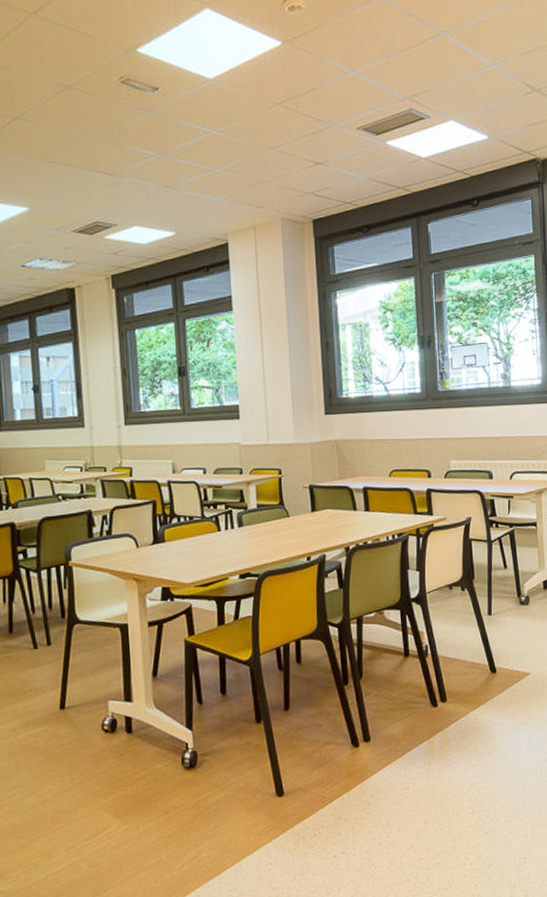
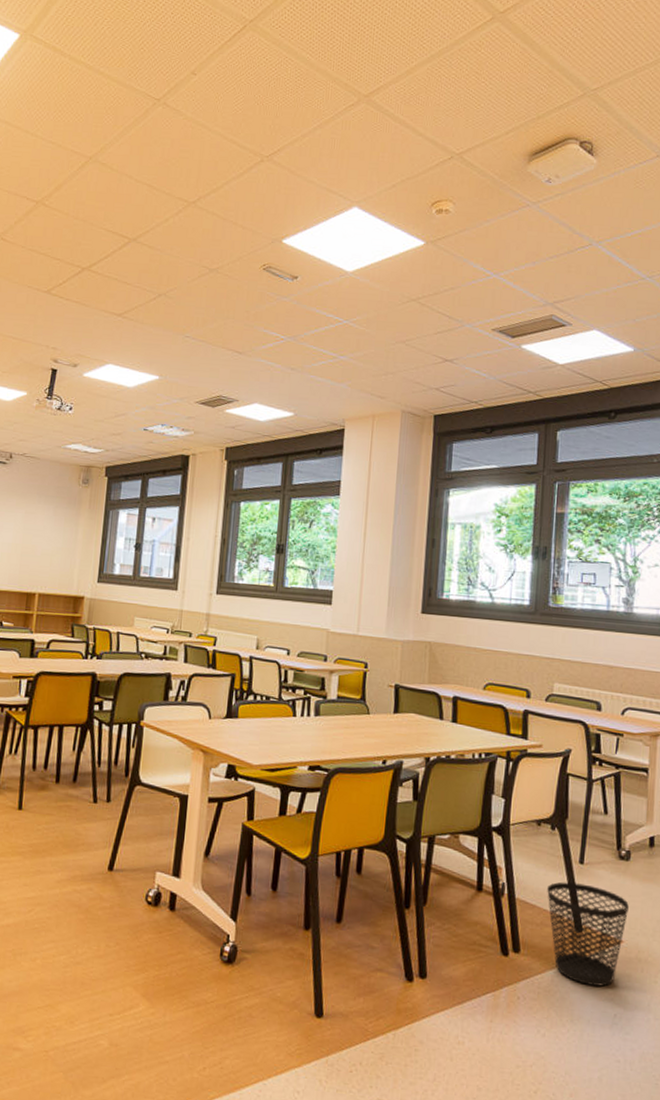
wastebasket: none [464,632,532,716] -> present [547,882,629,987]

